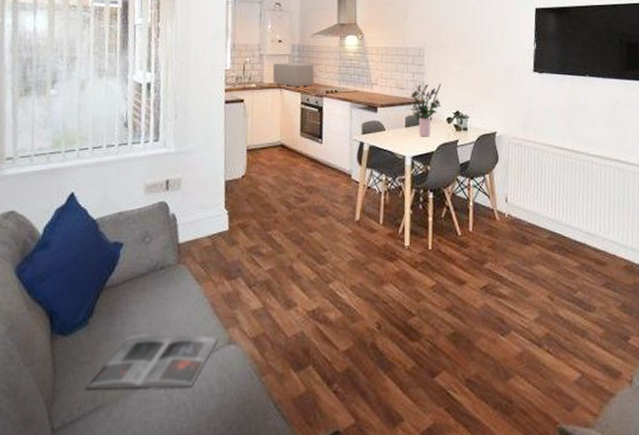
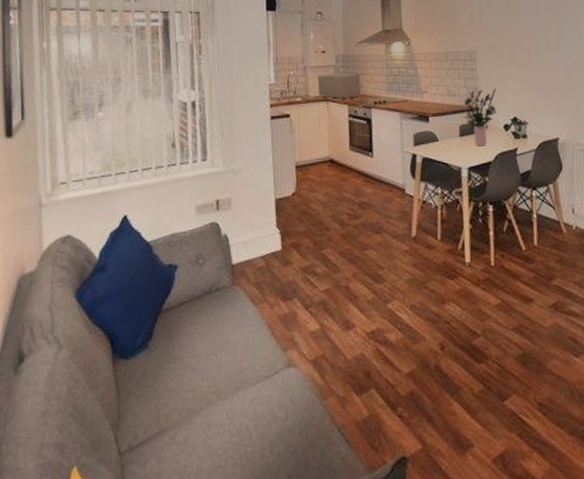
magazine: present [85,334,218,390] -> none [149,357,277,413]

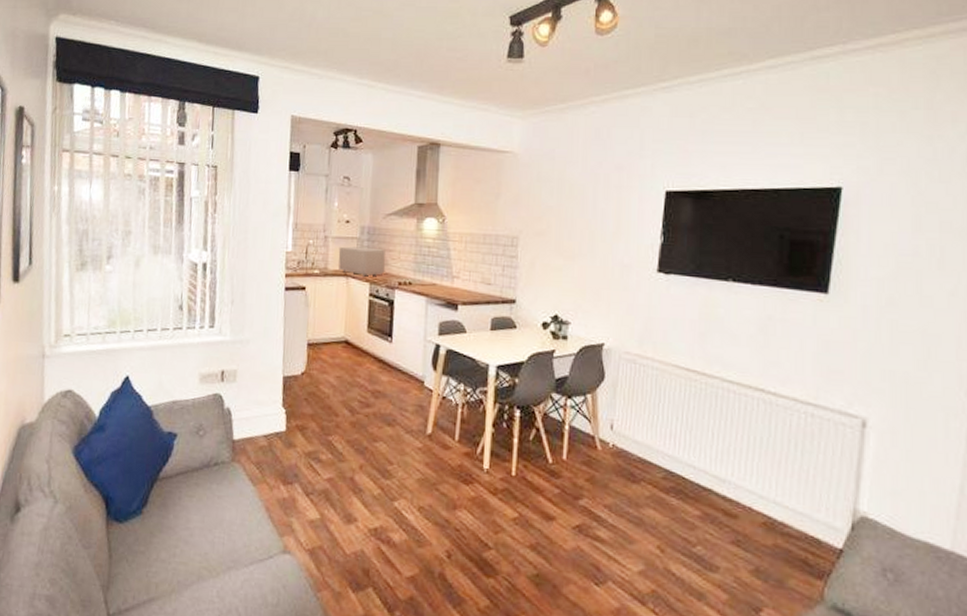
bouquet: present [461,88,497,147] -> none [496,277,538,344]

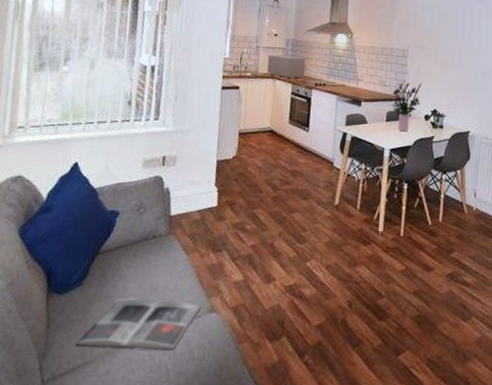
magazine: none [139,532,273,593] -> present [75,299,201,351]
bouquet: none [496,277,538,344] -> present [390,80,422,132]

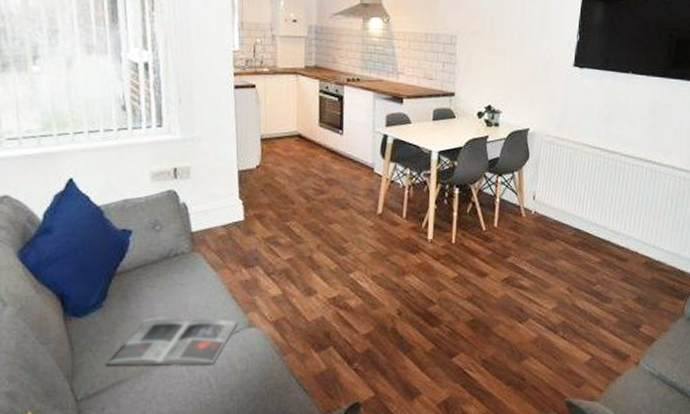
microwave: present [267,54,305,79] -> none [287,45,334,74]
bouquet: present [390,80,422,132] -> none [437,73,474,132]

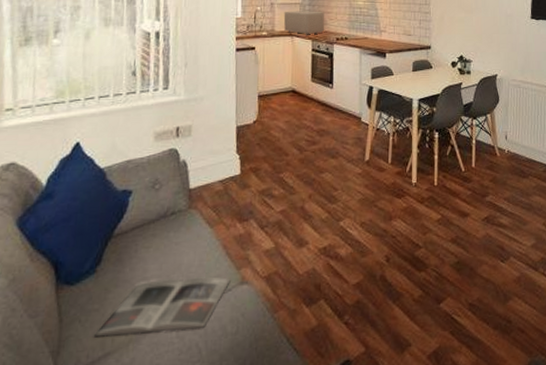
microwave: none [287,45,334,74] -> present [283,11,325,35]

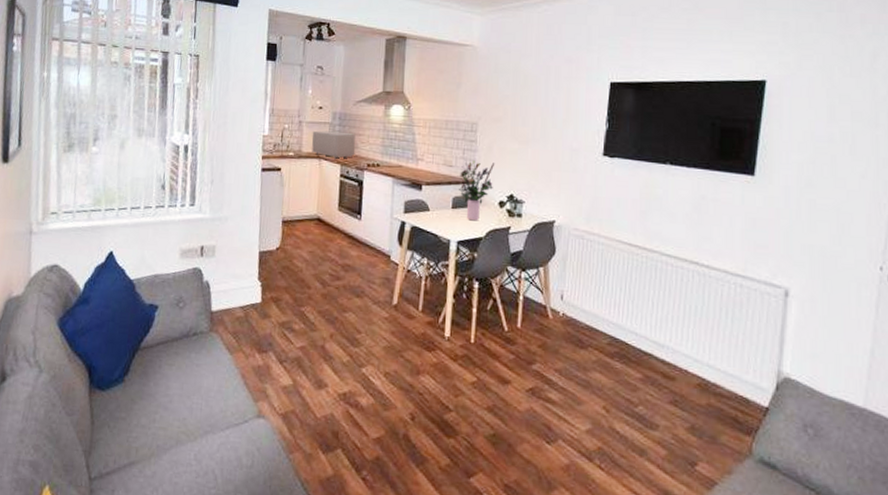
magazine: present [93,276,231,337] -> none [120,399,248,456]
bouquet: none [415,29,447,81] -> present [457,160,495,221]

